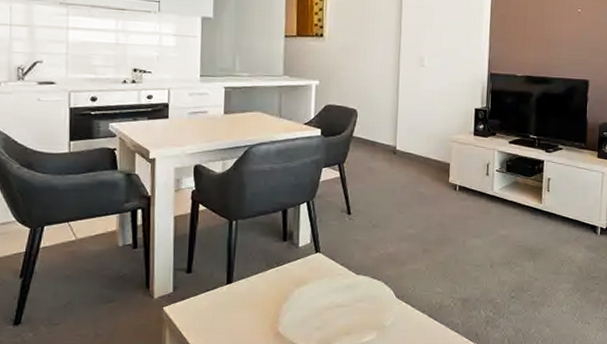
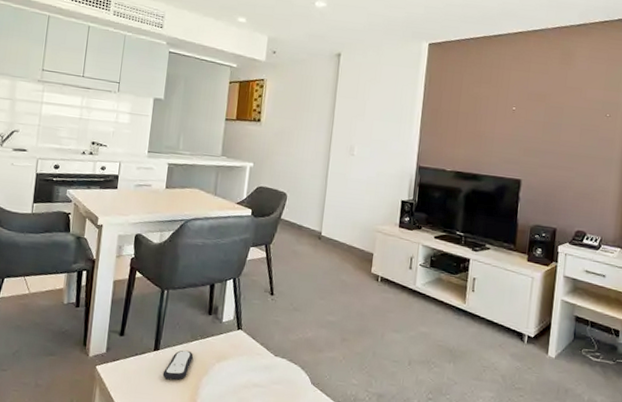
remote control: none [238,279,270,312] -> present [162,350,193,380]

